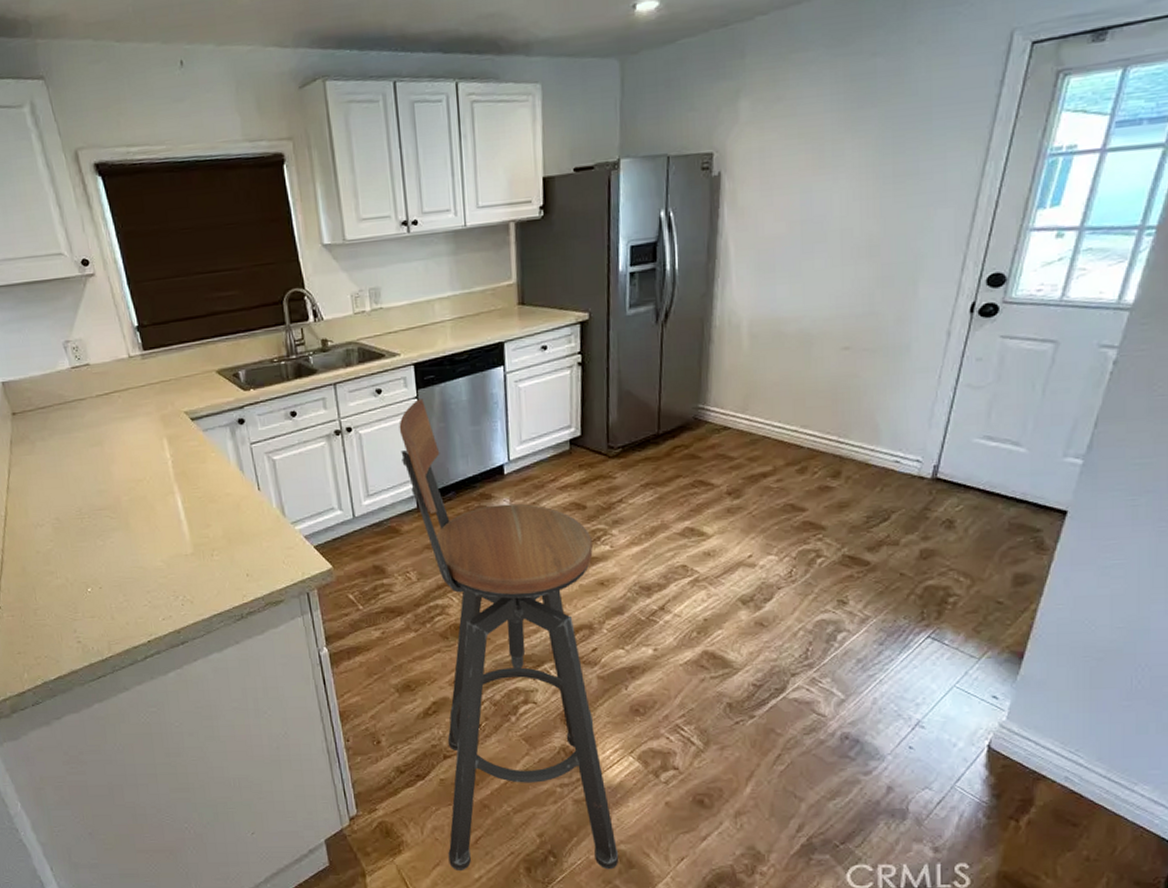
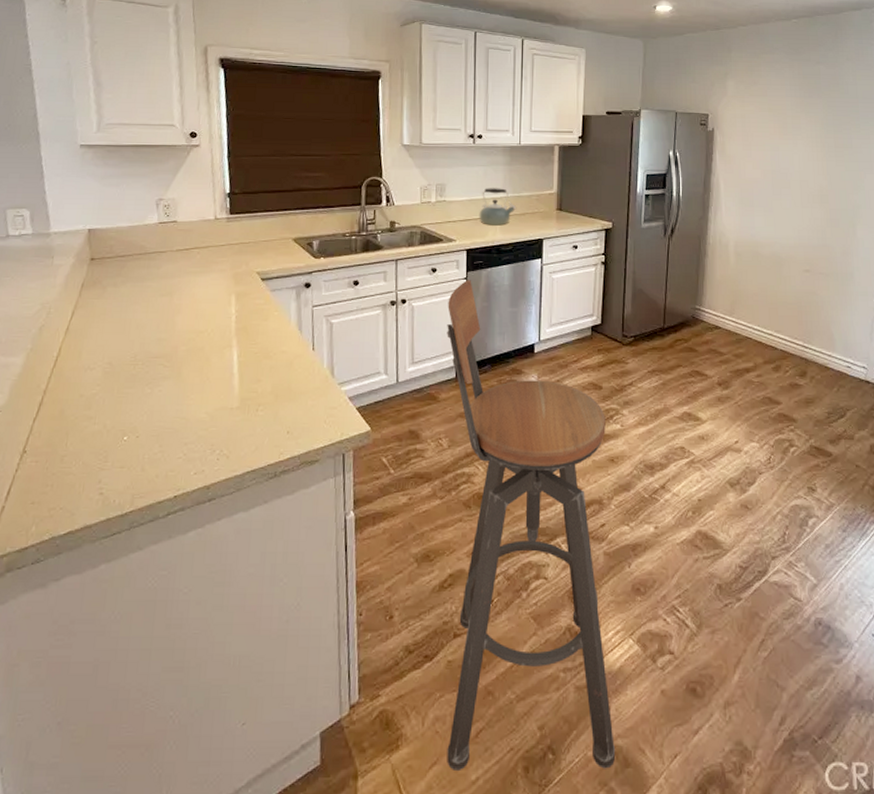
kettle: none [424,285,469,333] -> present [479,188,517,226]

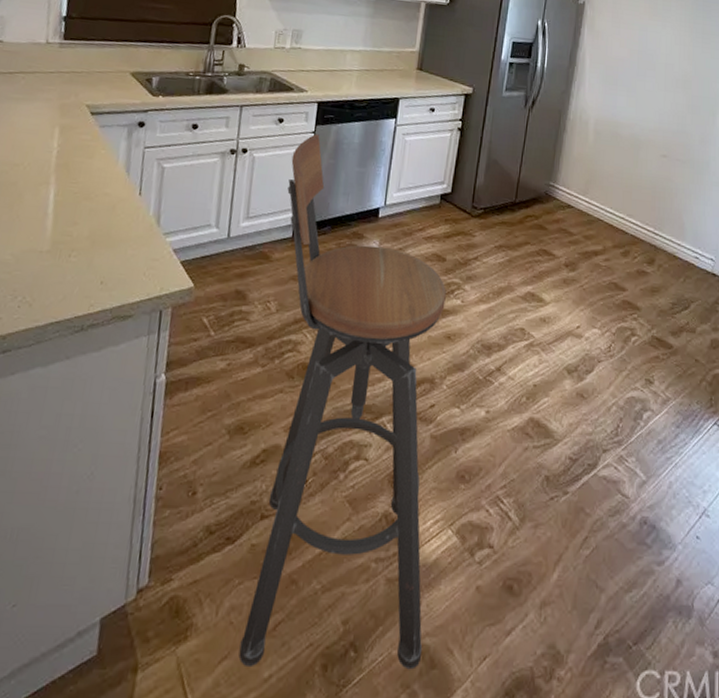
kettle: present [479,188,517,226] -> none [334,39,376,81]

